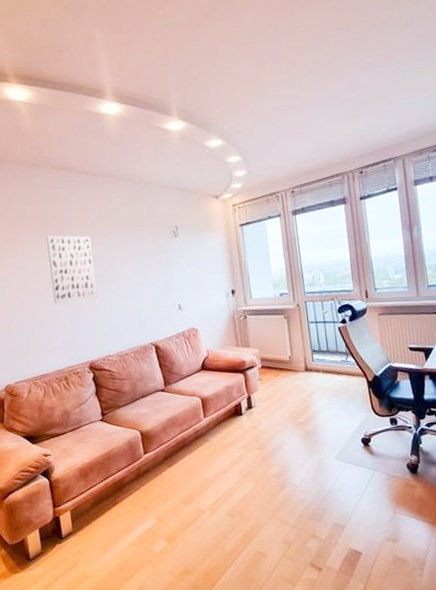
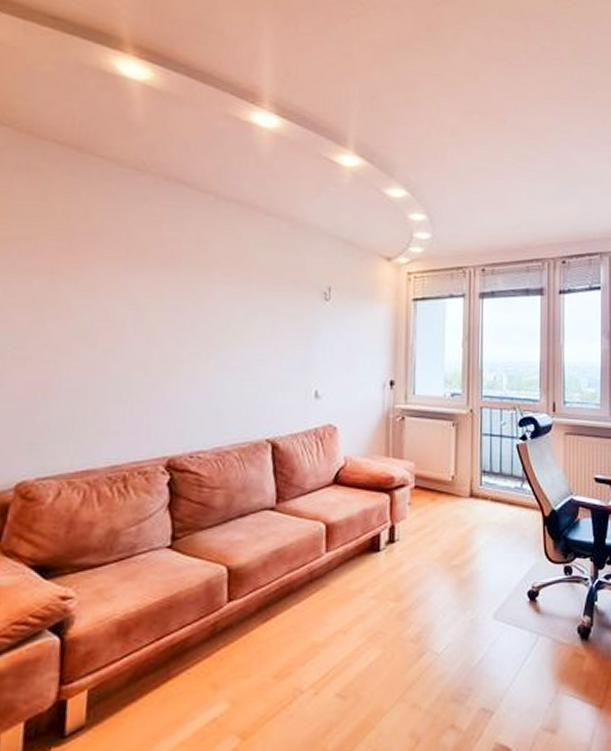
wall art: present [46,235,98,303] -> none [128,267,205,368]

